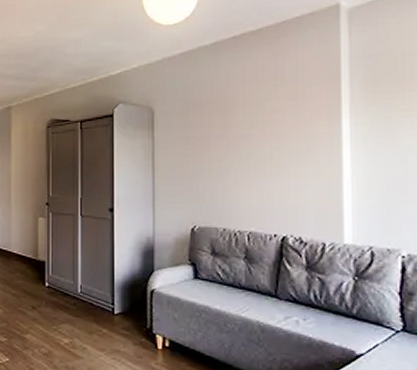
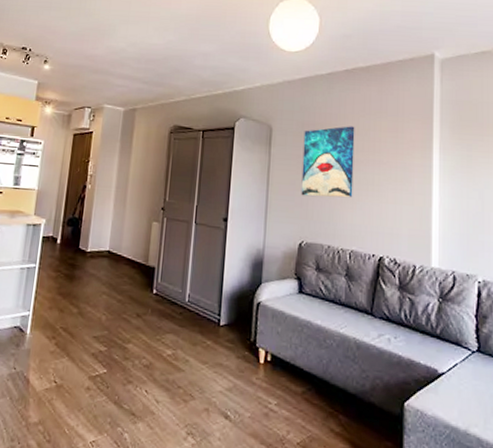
wall art: none [189,98,248,179] -> present [301,126,355,198]

